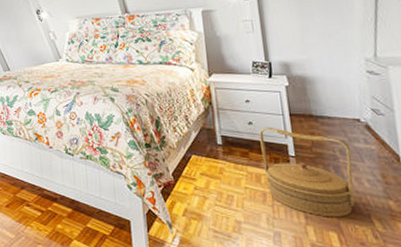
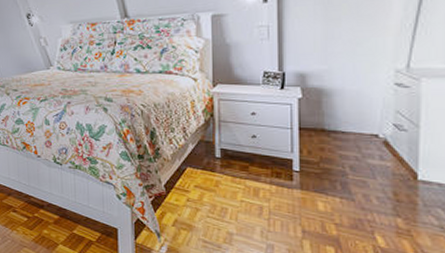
basket: present [259,126,355,218] -> none [263,140,363,233]

